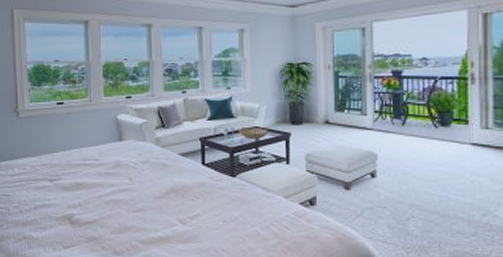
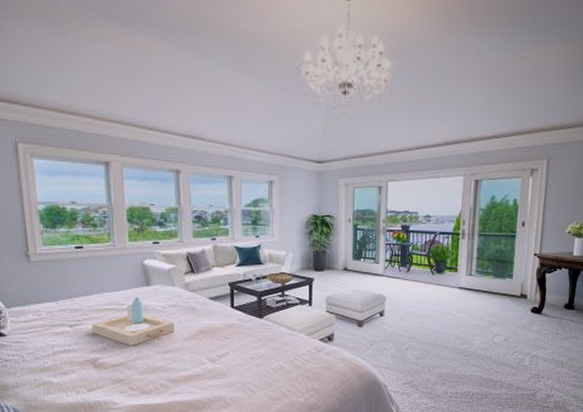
serving tray: none [68,152,146,203] -> present [91,297,175,346]

